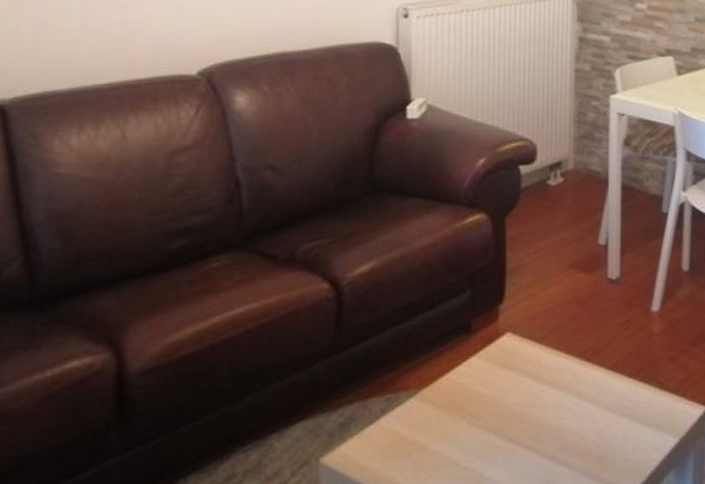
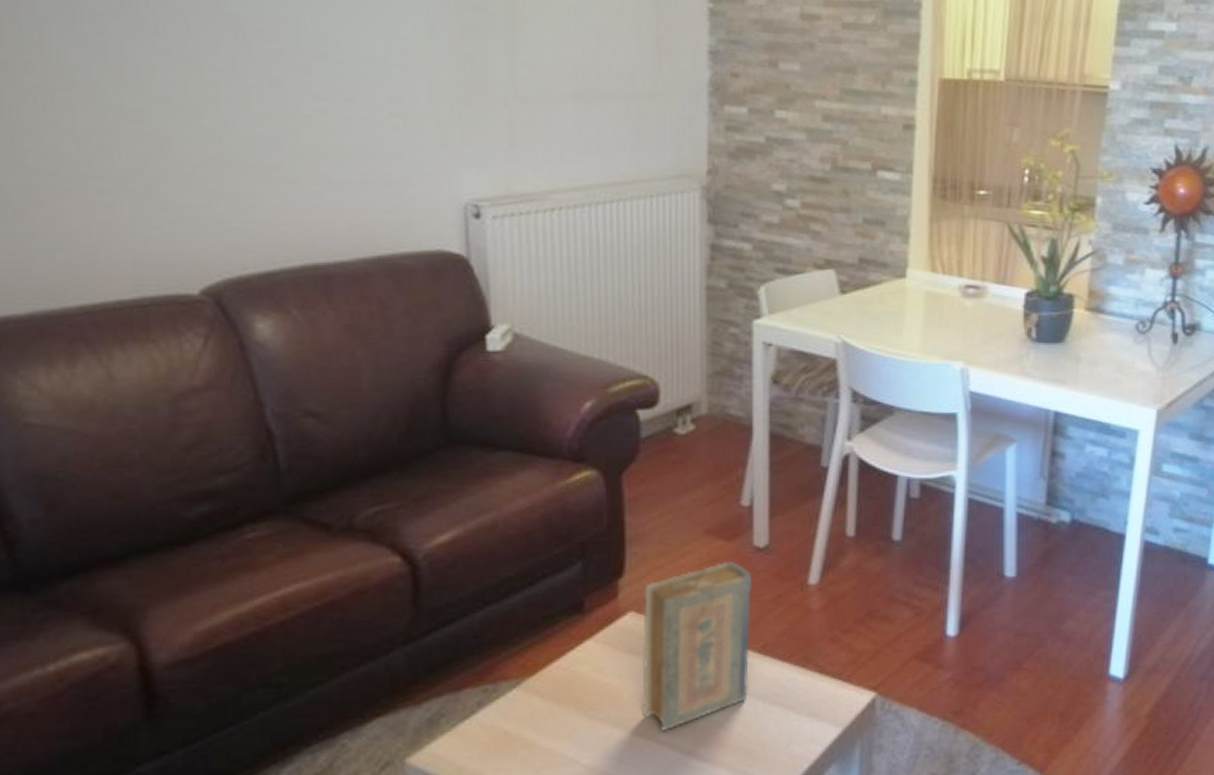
book: none [514,290,607,439] -> present [642,560,753,732]

